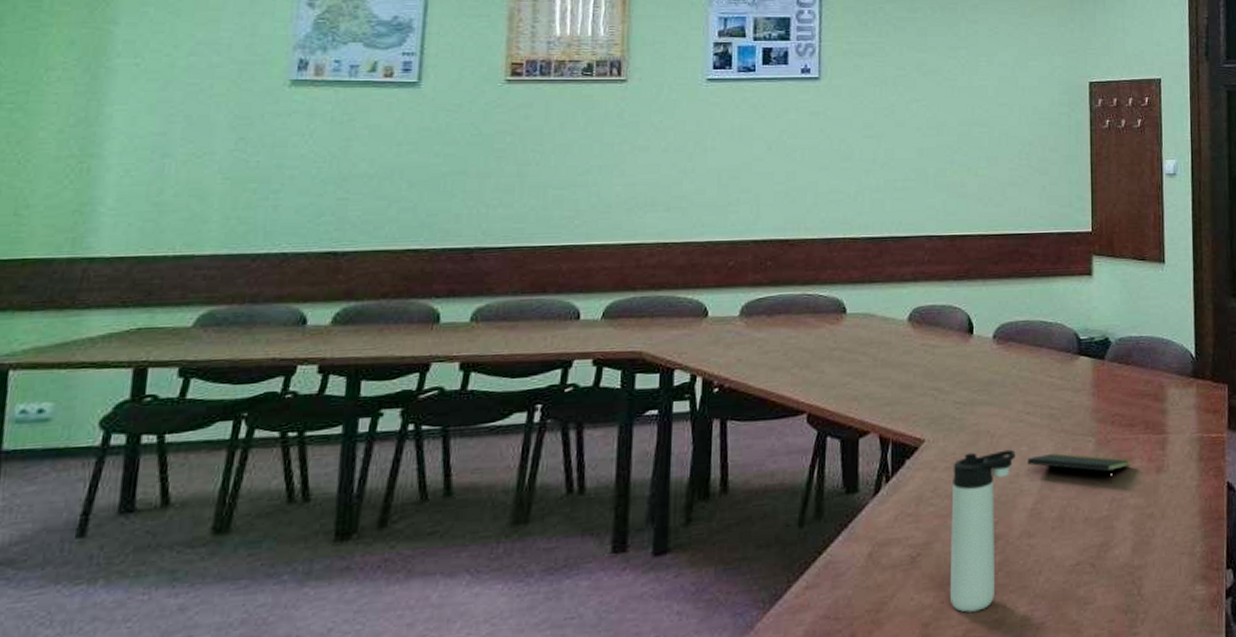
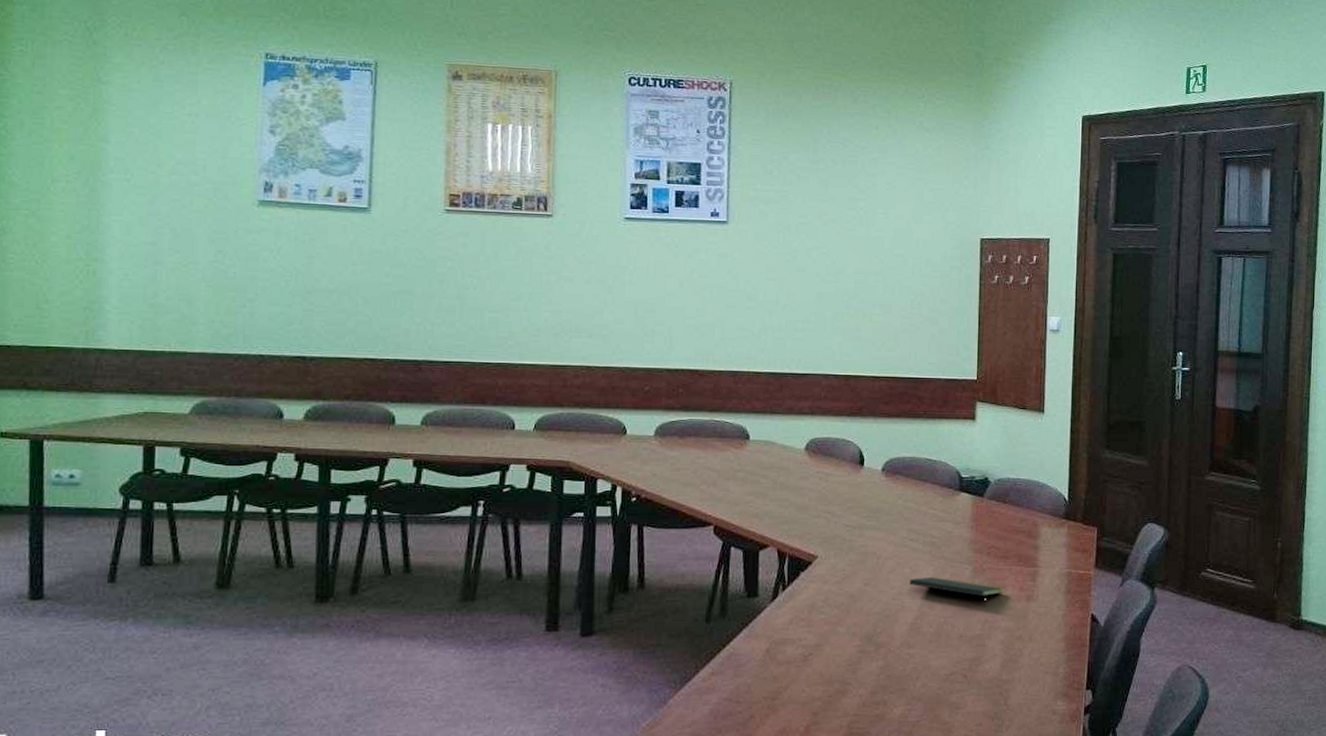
thermos bottle: present [949,449,1016,613] -> none [836,570,899,707]

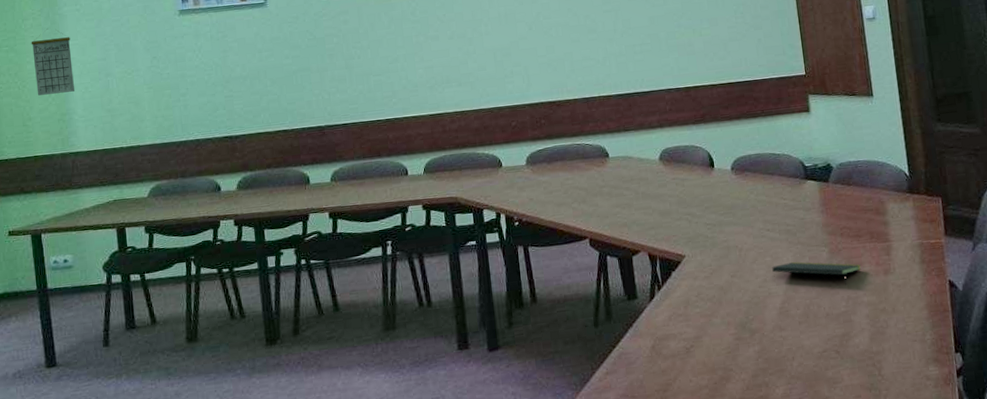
calendar: none [60,196,113,276] -> present [31,28,74,96]

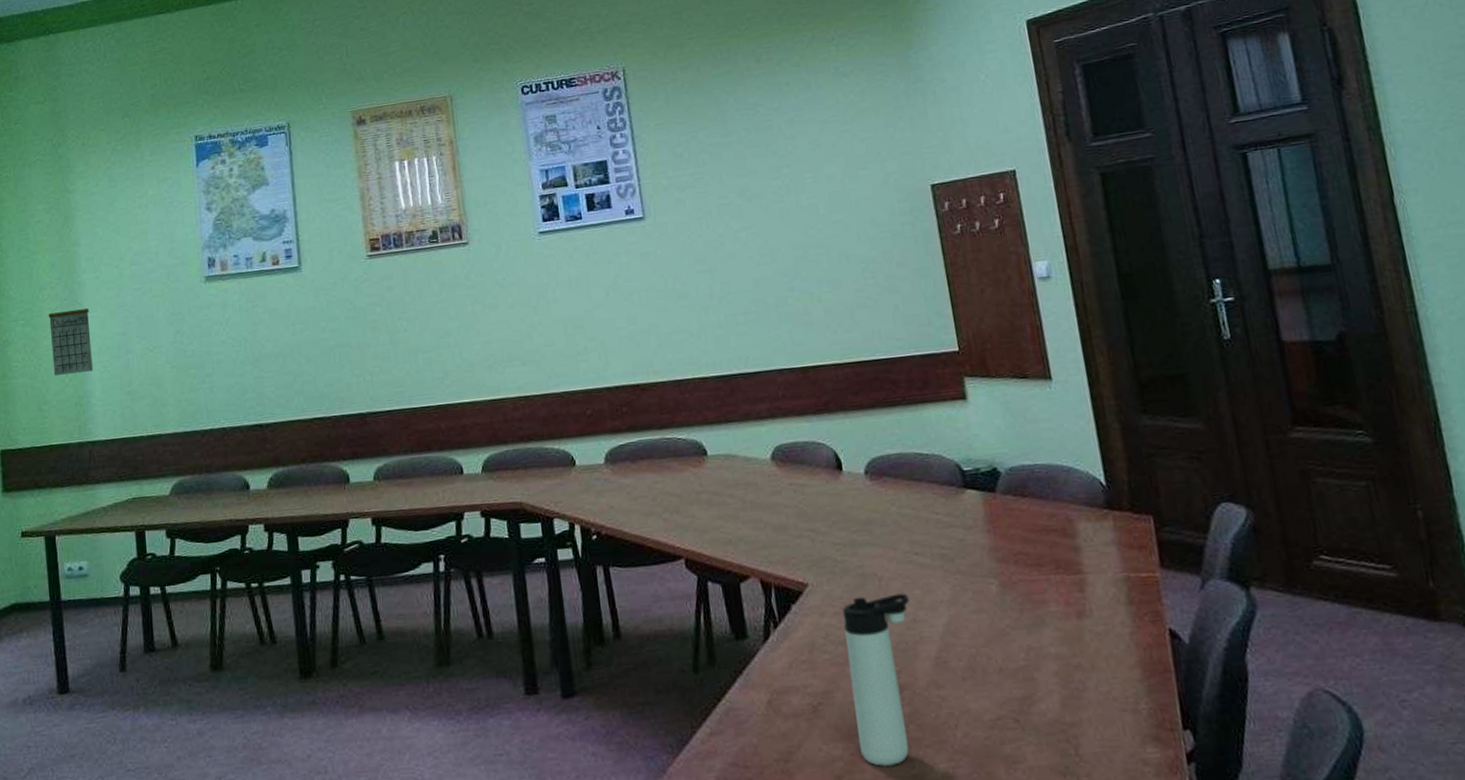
thermos bottle: none [711,260,762,391] -> present [842,593,910,766]
notepad: present [772,261,861,286] -> none [923,597,1045,631]

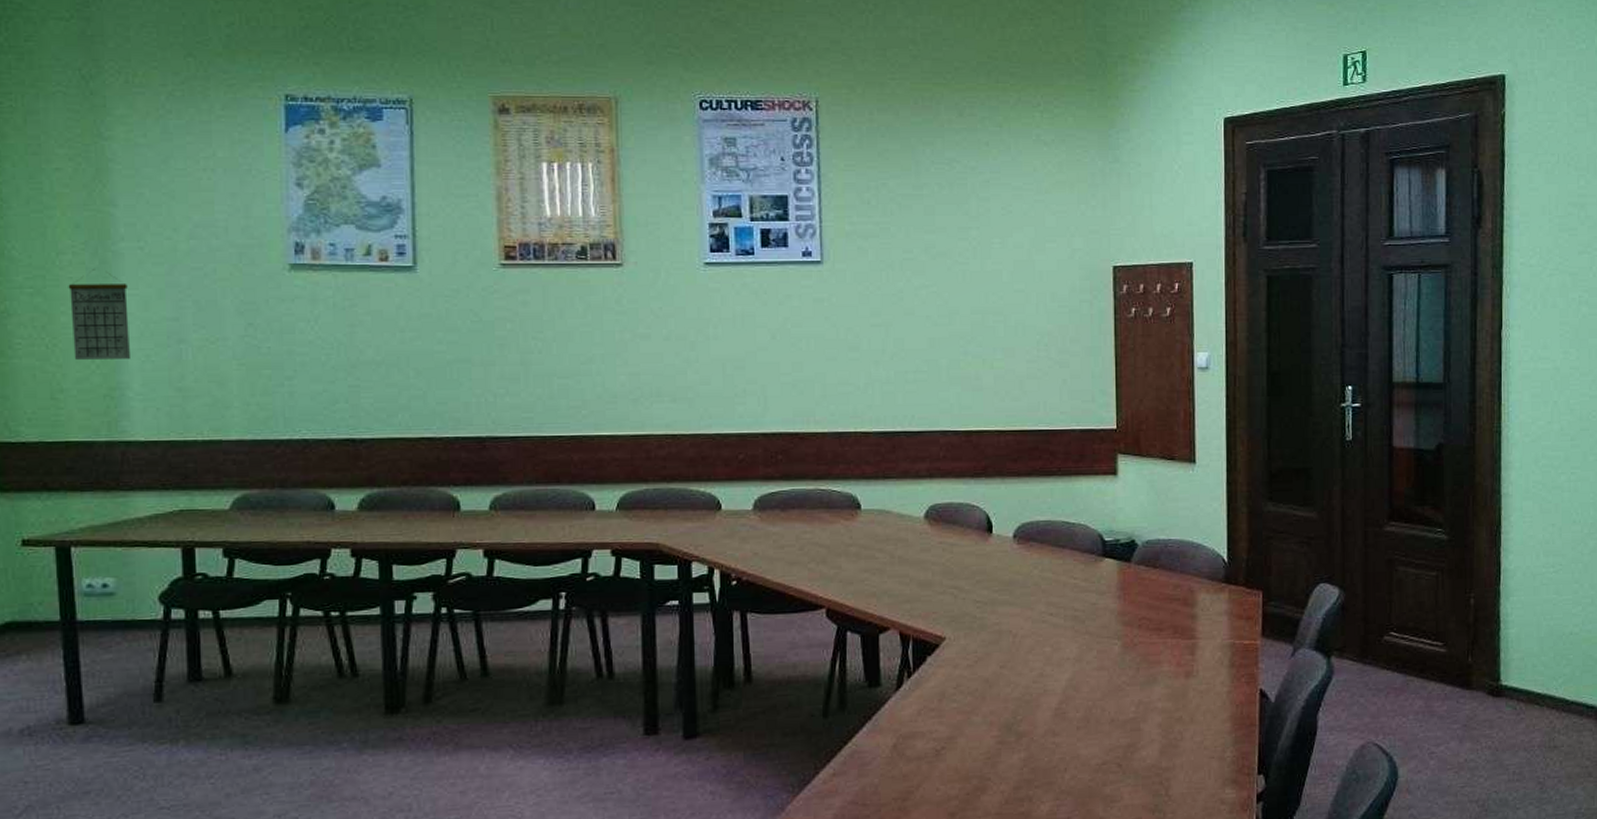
thermos bottle: present [842,593,910,766] -> none [974,649,1039,805]

